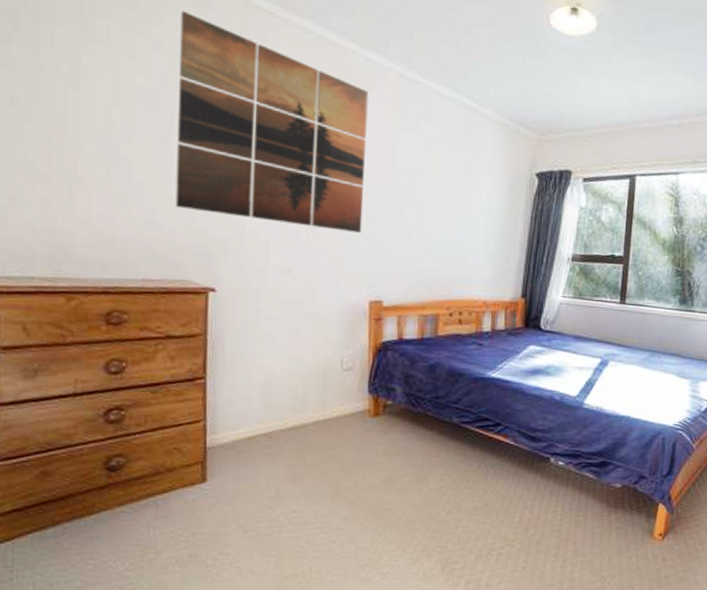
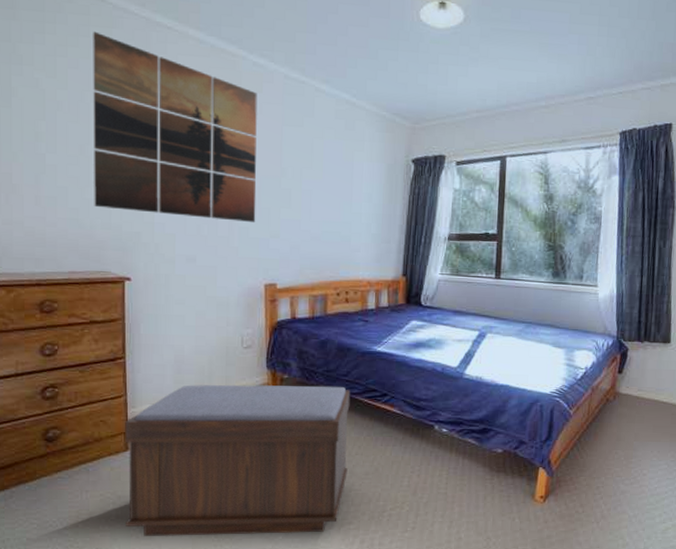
bench: none [199,409,461,579] -> present [125,384,350,537]

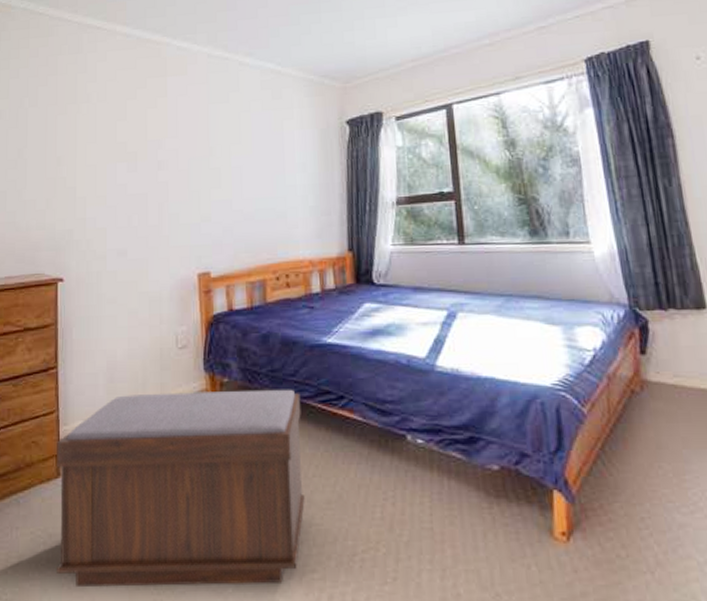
wall art: present [93,31,257,222] -> none [30,42,186,209]

